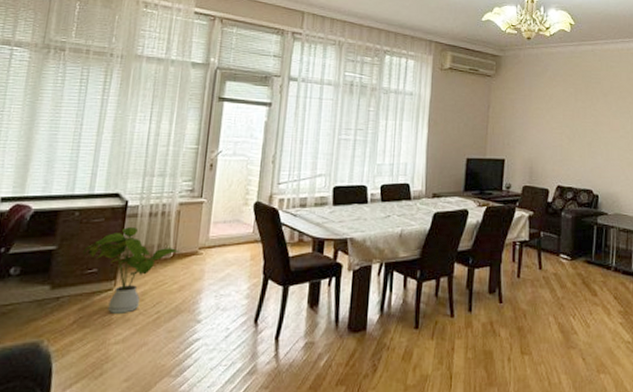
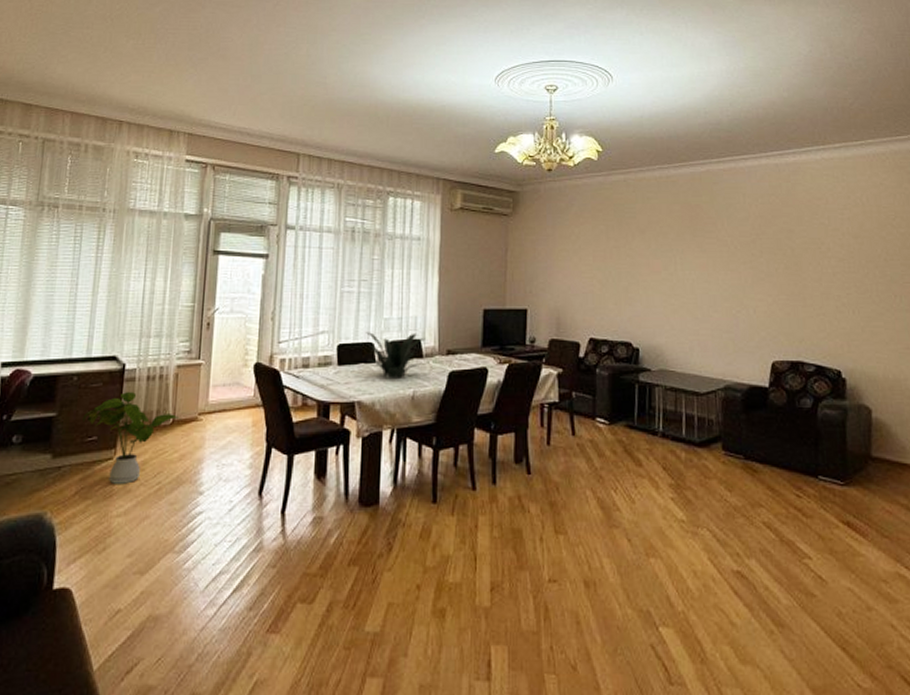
plant: none [360,176,414,218] -> present [366,332,425,378]

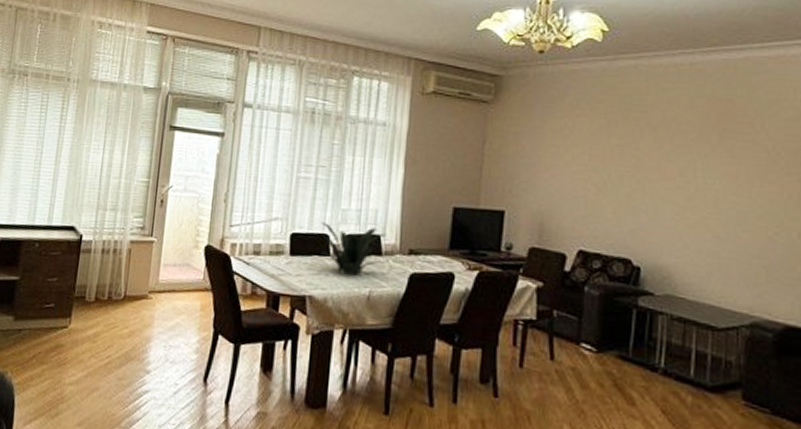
house plant: present [83,392,181,484] -> none [42,263,132,354]

